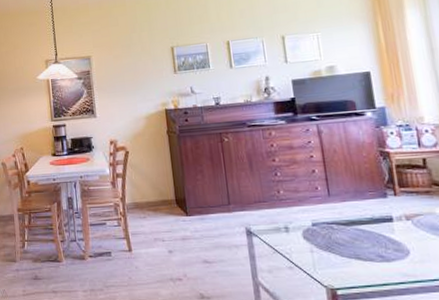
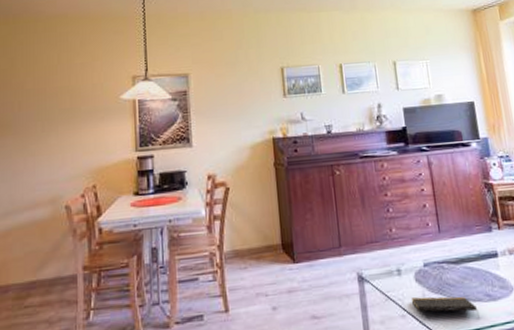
notepad: none [298,253,371,276] -> present [410,296,479,318]

